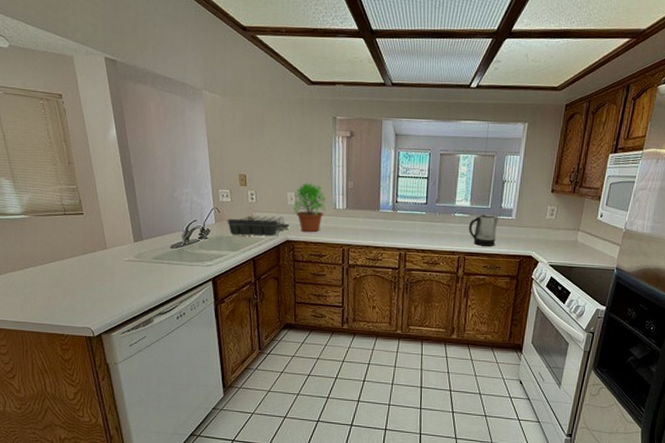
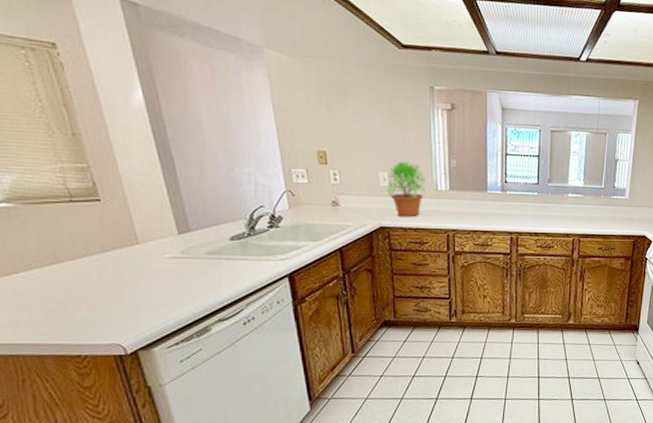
dish rack: present [227,215,290,237] -> none [304,199,384,224]
kettle: present [468,214,499,246] -> none [582,194,613,227]

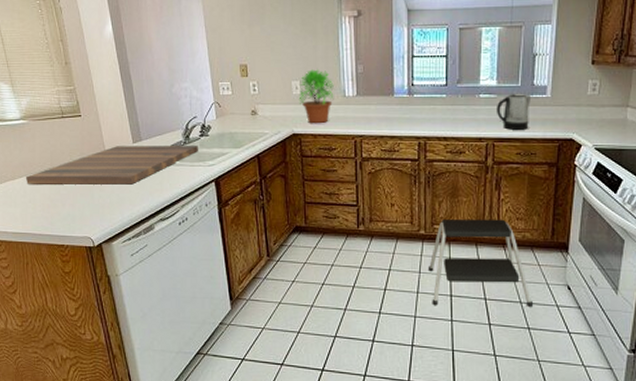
cutting board: none [14,237,268,284] -> present [25,146,199,185]
step stool: none [517,306,609,388] -> present [427,218,534,307]
kettle: none [582,194,613,227] -> present [496,93,532,130]

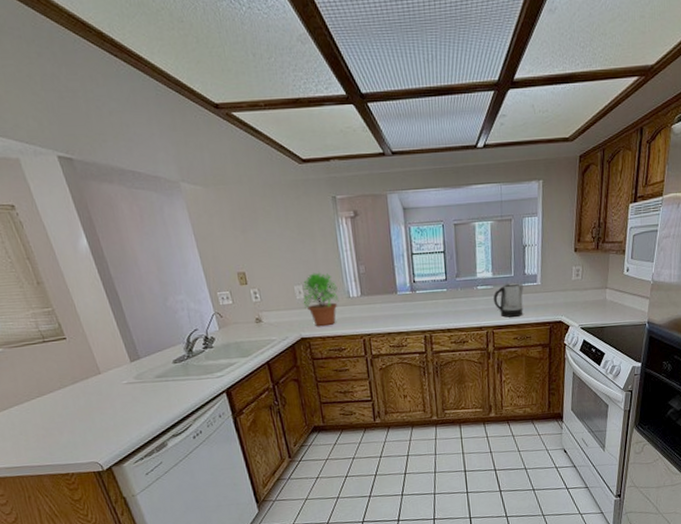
cutting board: present [25,146,199,185] -> none [10,358,205,416]
step stool: present [427,218,534,307] -> none [442,398,537,482]

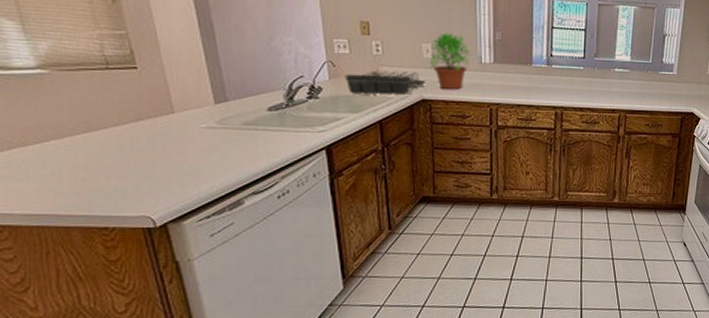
dish rack: none [232,313,303,341] -> present [345,70,426,96]
kettle: present [493,282,524,317] -> none [628,69,661,103]

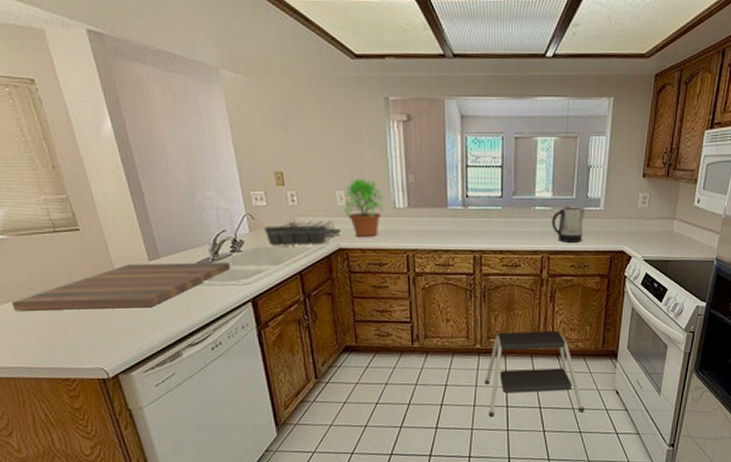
cutting board: none [44,106,306,153] -> present [11,263,231,311]
step stool: none [560,185,655,269] -> present [484,330,585,418]
kettle: none [628,69,661,103] -> present [551,205,586,243]

